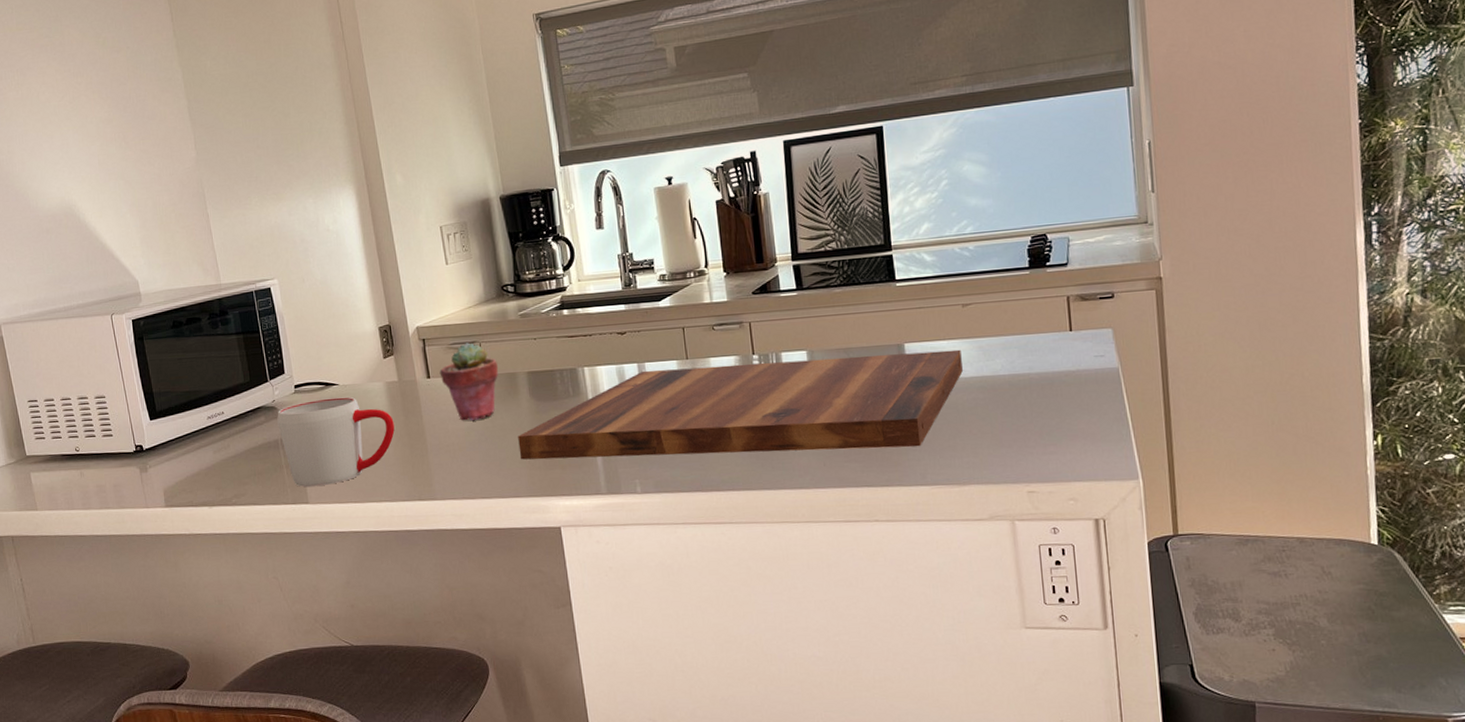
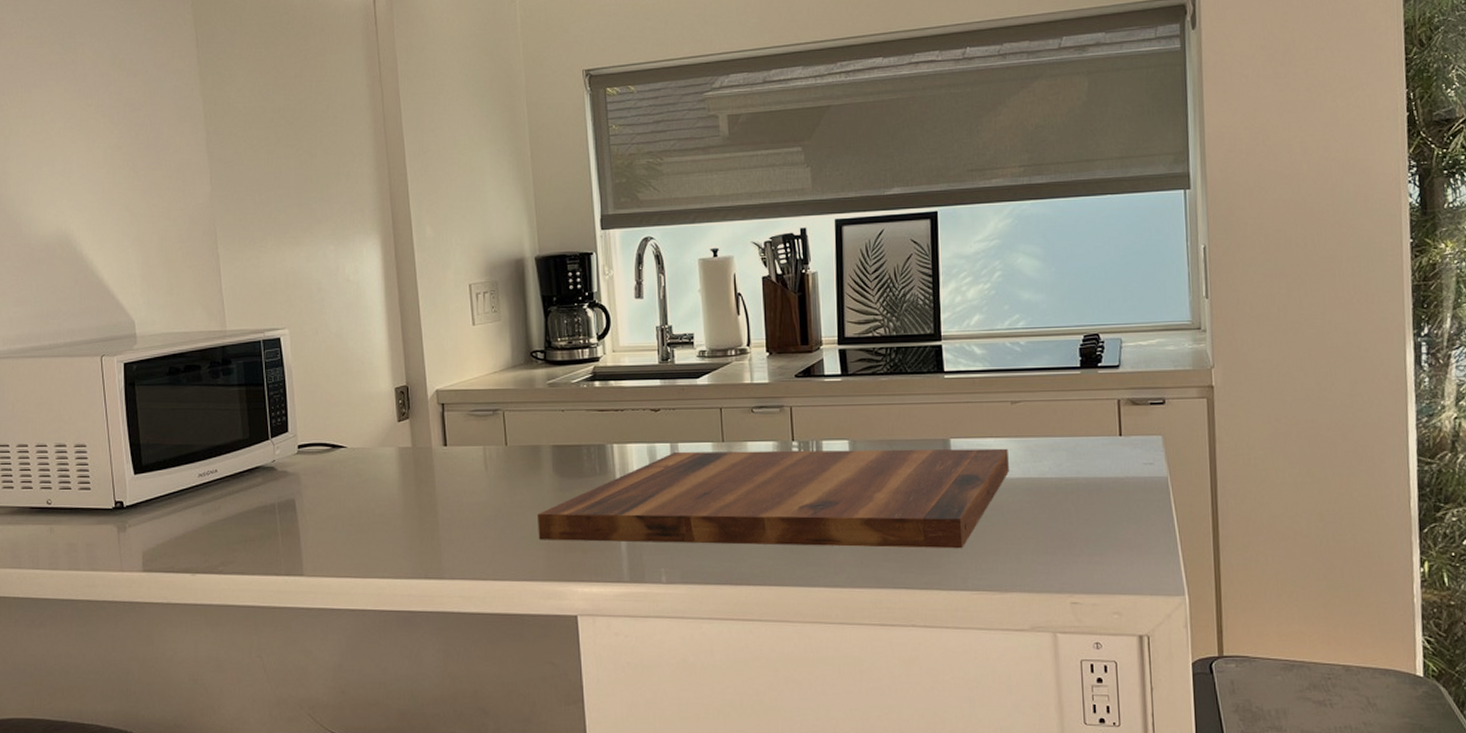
mug: present [277,396,395,487] -> none [276,461,404,558]
potted succulent: present [439,343,499,421] -> none [457,410,522,494]

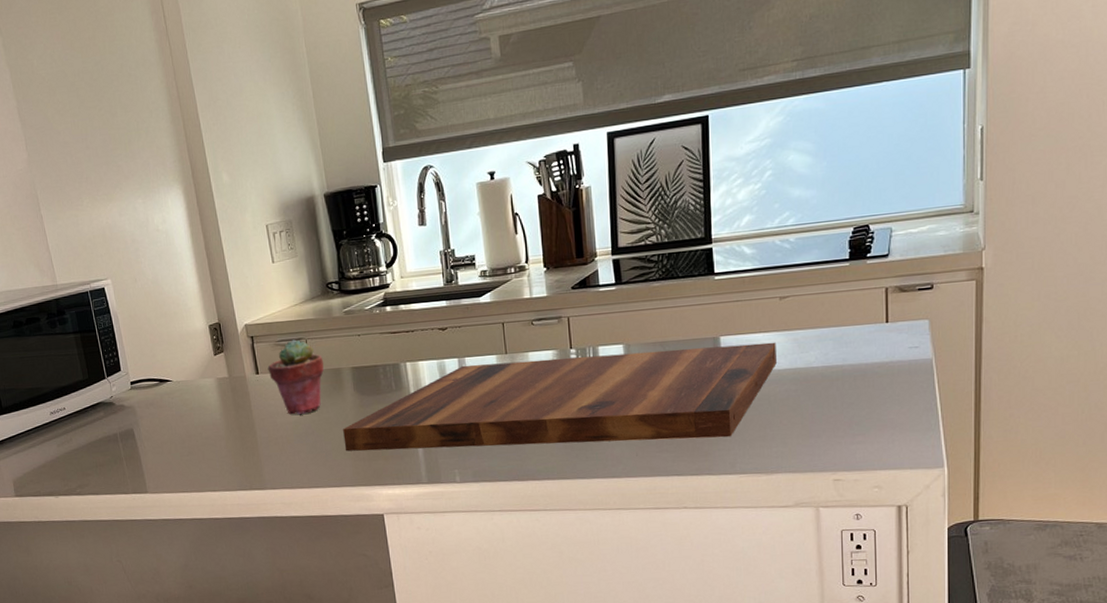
potted succulent: none [457,410,522,494] -> present [267,339,324,415]

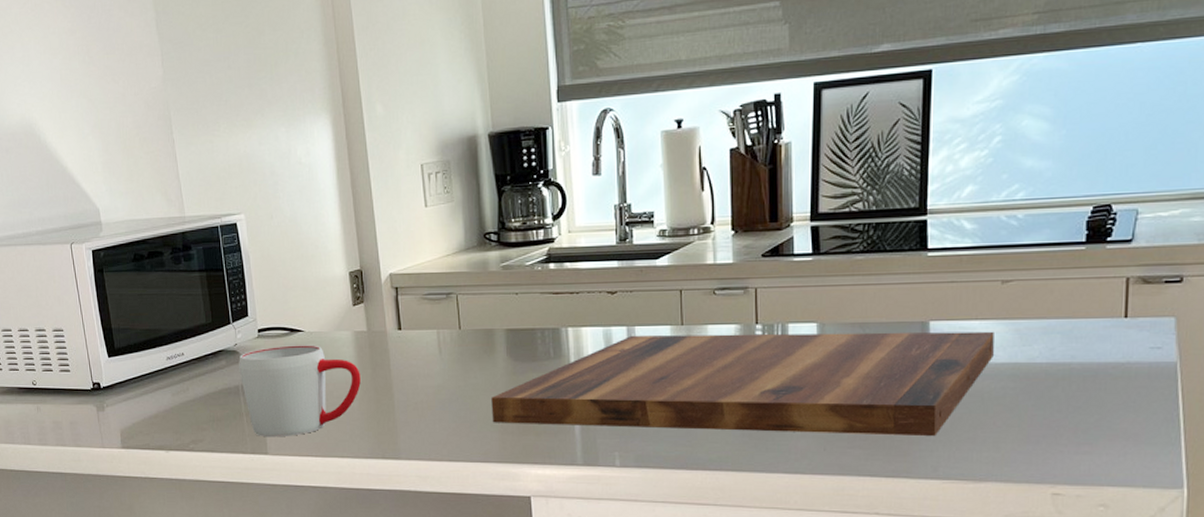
mug: none [115,392,226,478] -> present [239,345,361,438]
potted succulent: present [267,339,324,415] -> none [411,294,475,378]

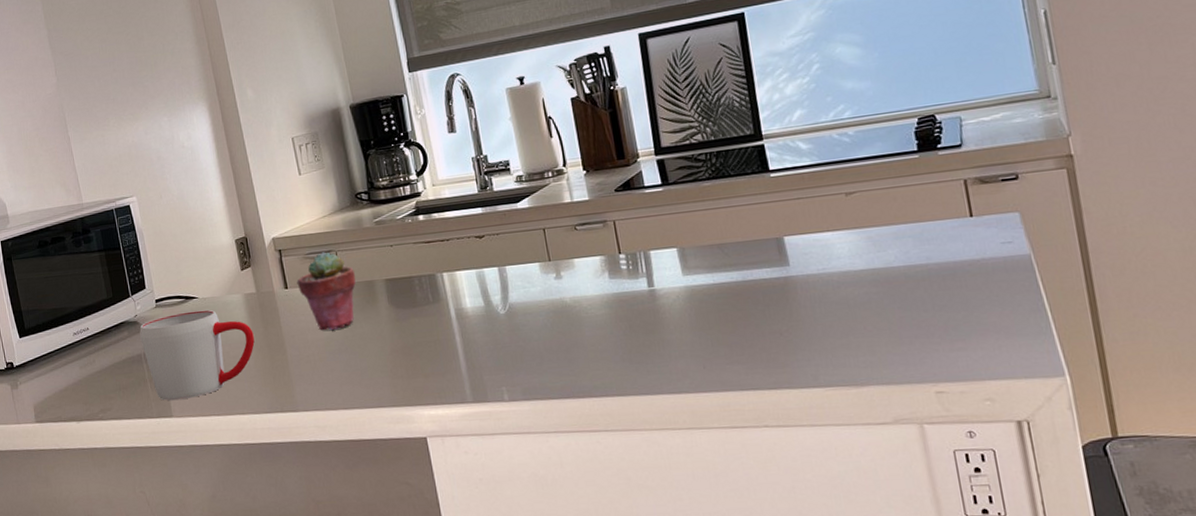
potted succulent: none [411,294,475,378] -> present [297,252,356,331]
cutting board: present [491,331,994,437] -> none [378,241,851,369]

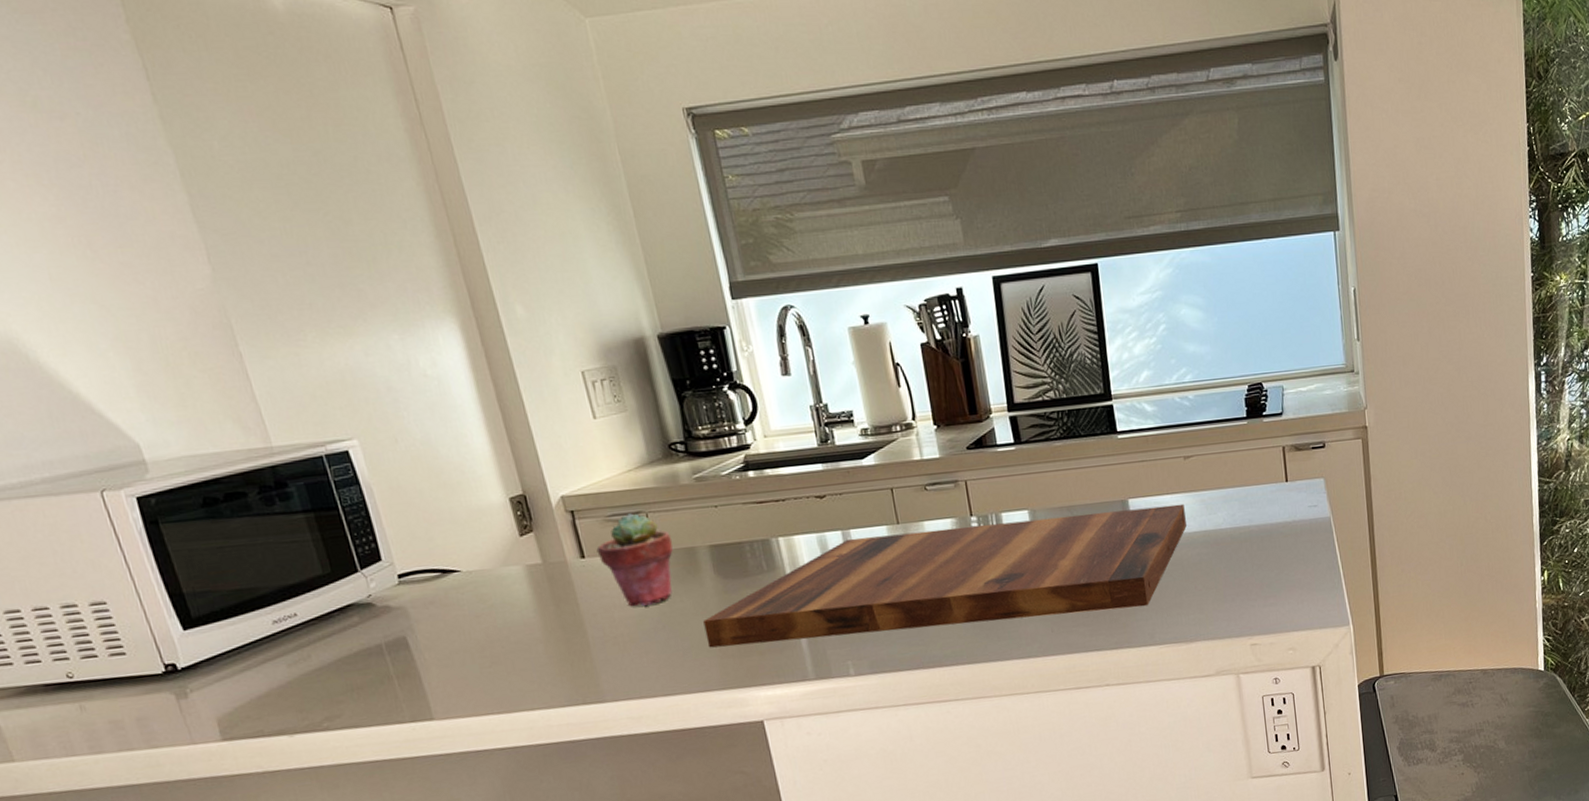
mug: present [140,309,255,401] -> none [376,585,544,701]
cutting board: none [378,241,851,369] -> present [703,503,1187,648]

